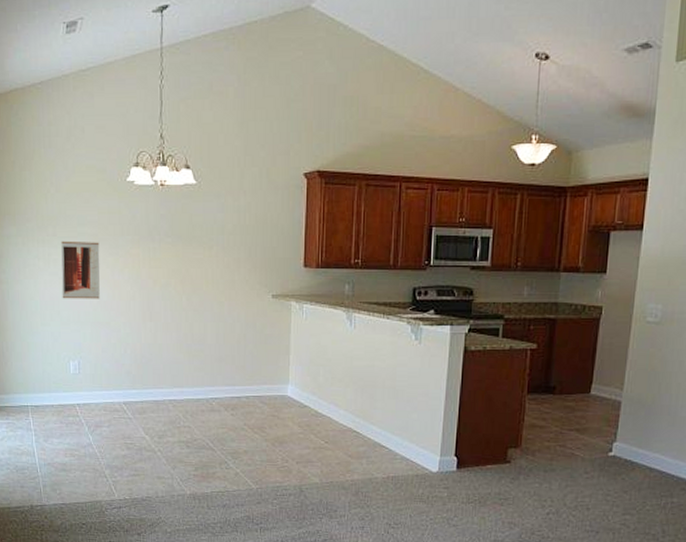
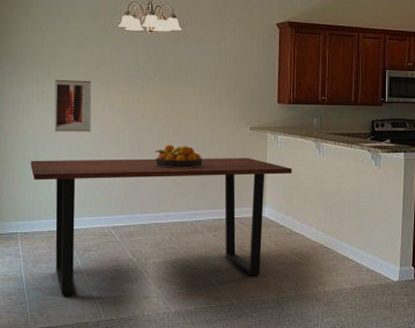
dining table: none [38,329,319,472] -> present [30,158,293,295]
fruit bowl: none [167,313,220,340] -> present [154,144,203,168]

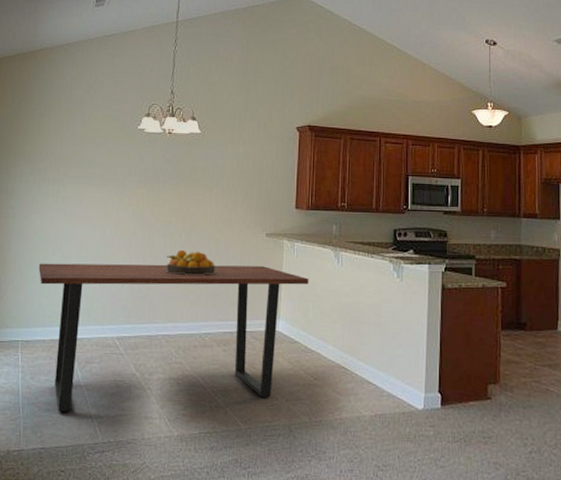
wall art: present [54,79,92,132] -> none [66,180,107,235]

